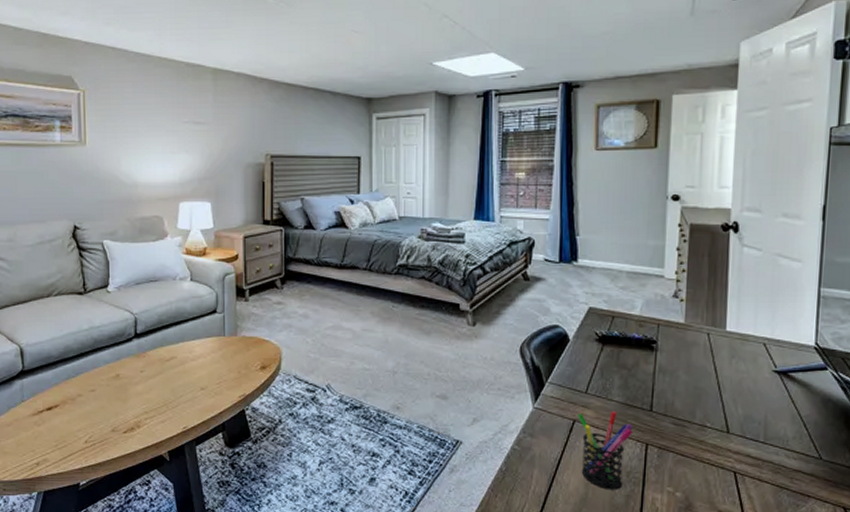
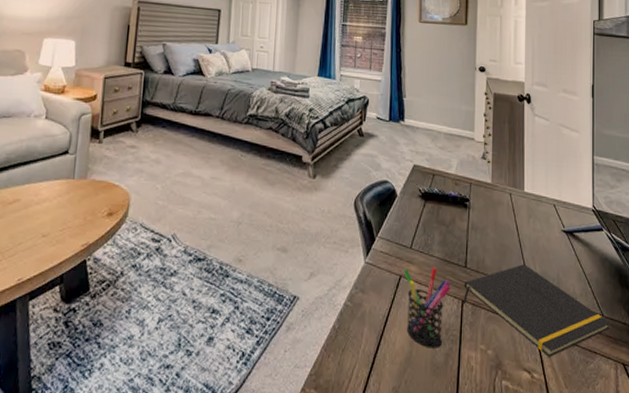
notepad: none [647,407,830,500] -> present [462,264,610,357]

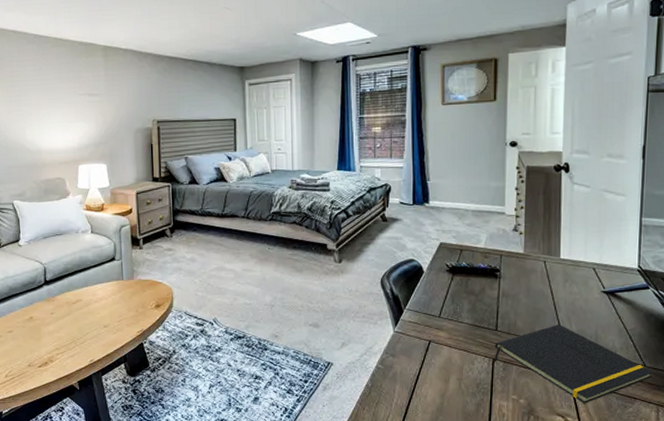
pen holder: present [403,267,451,348] -> none [432,332,481,400]

